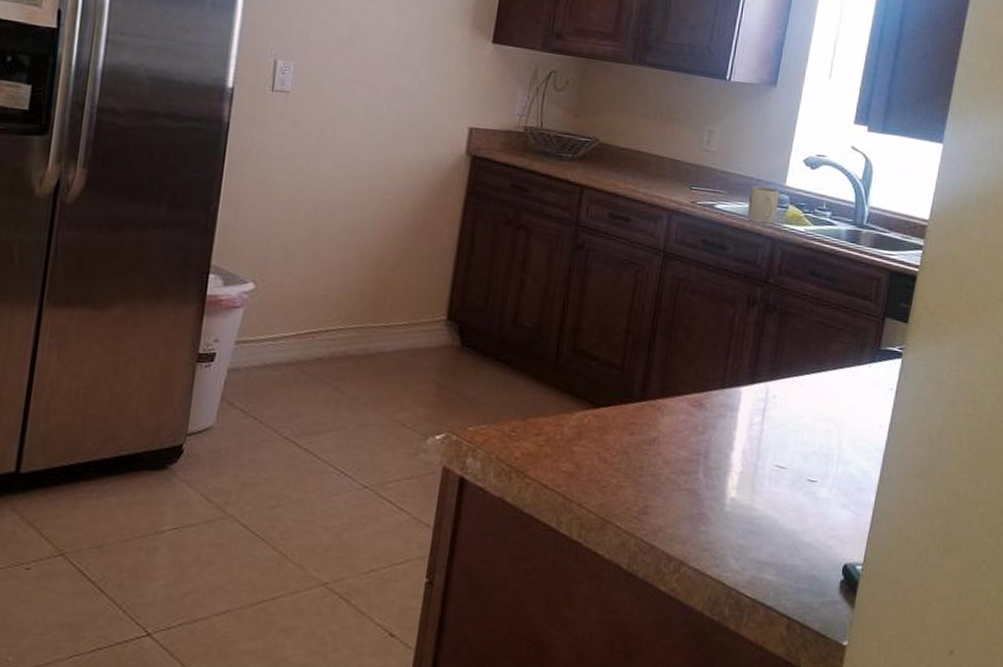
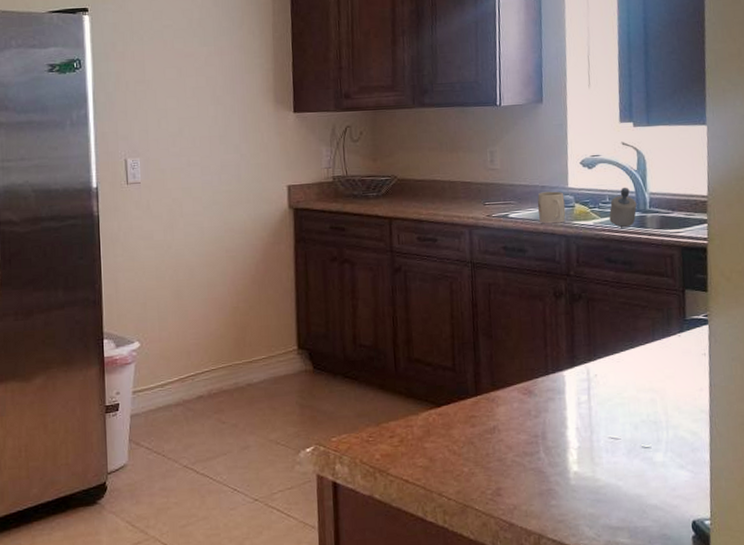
soap dispenser: none [822,195,855,241] -> present [609,187,637,228]

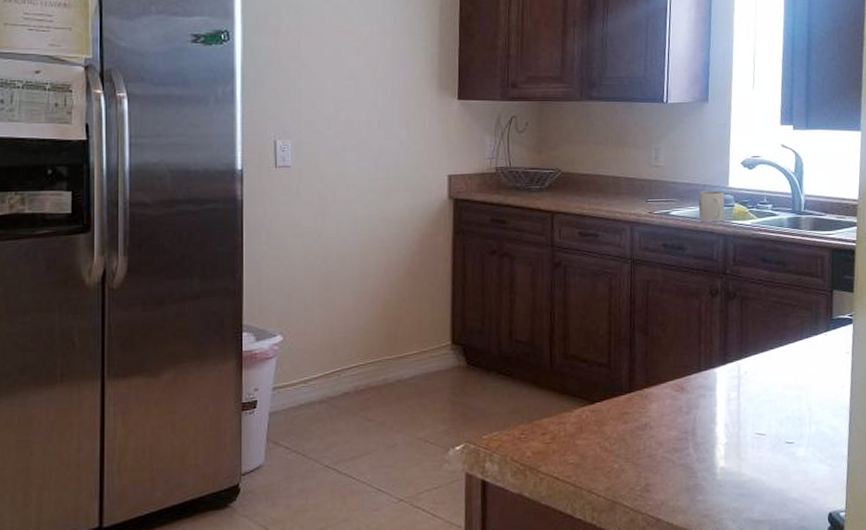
soap dispenser: present [609,187,637,228] -> none [766,188,793,228]

